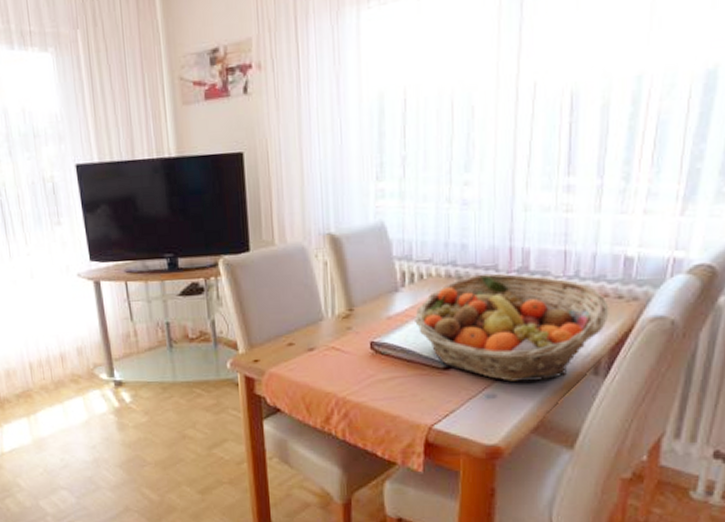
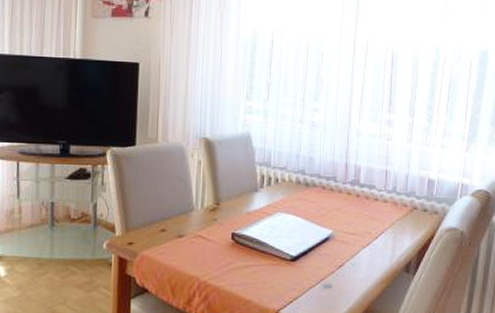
fruit basket: present [415,273,609,383] -> none [270,183,417,276]

